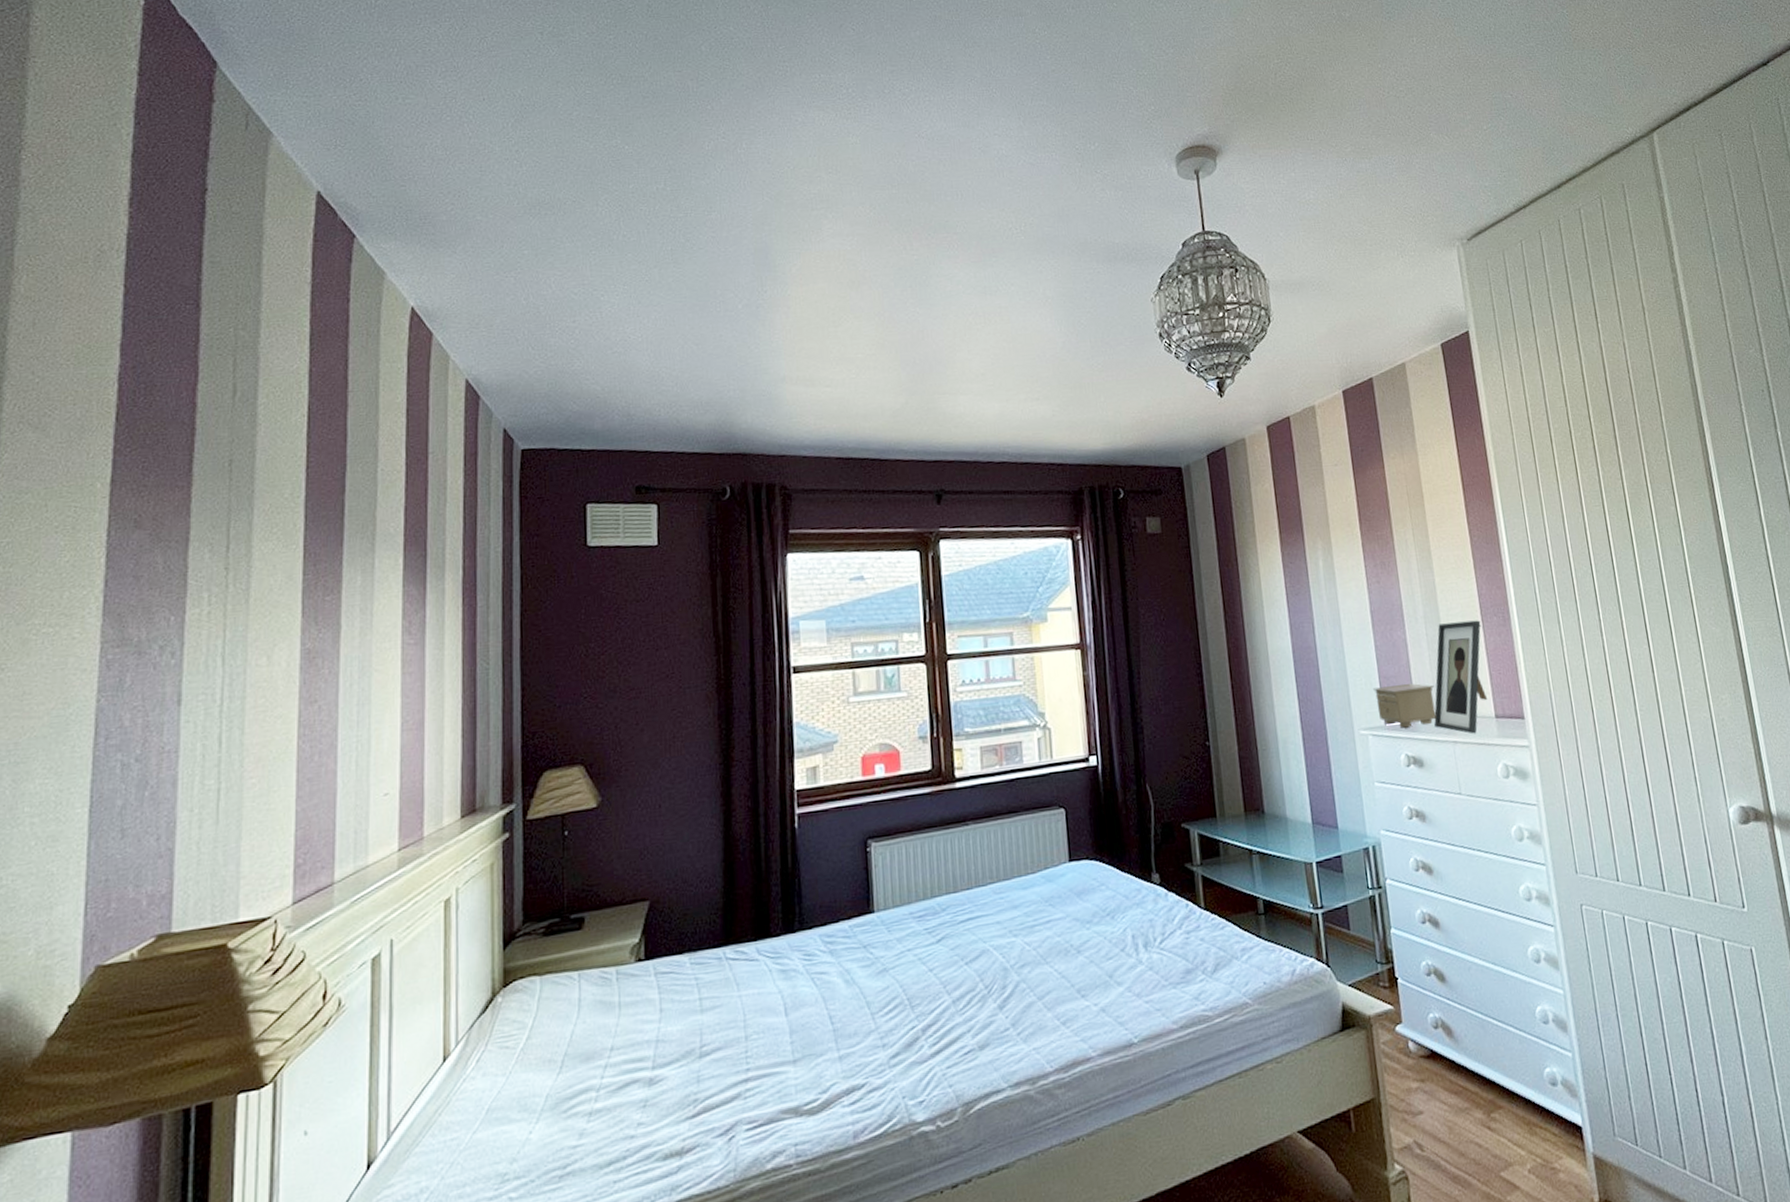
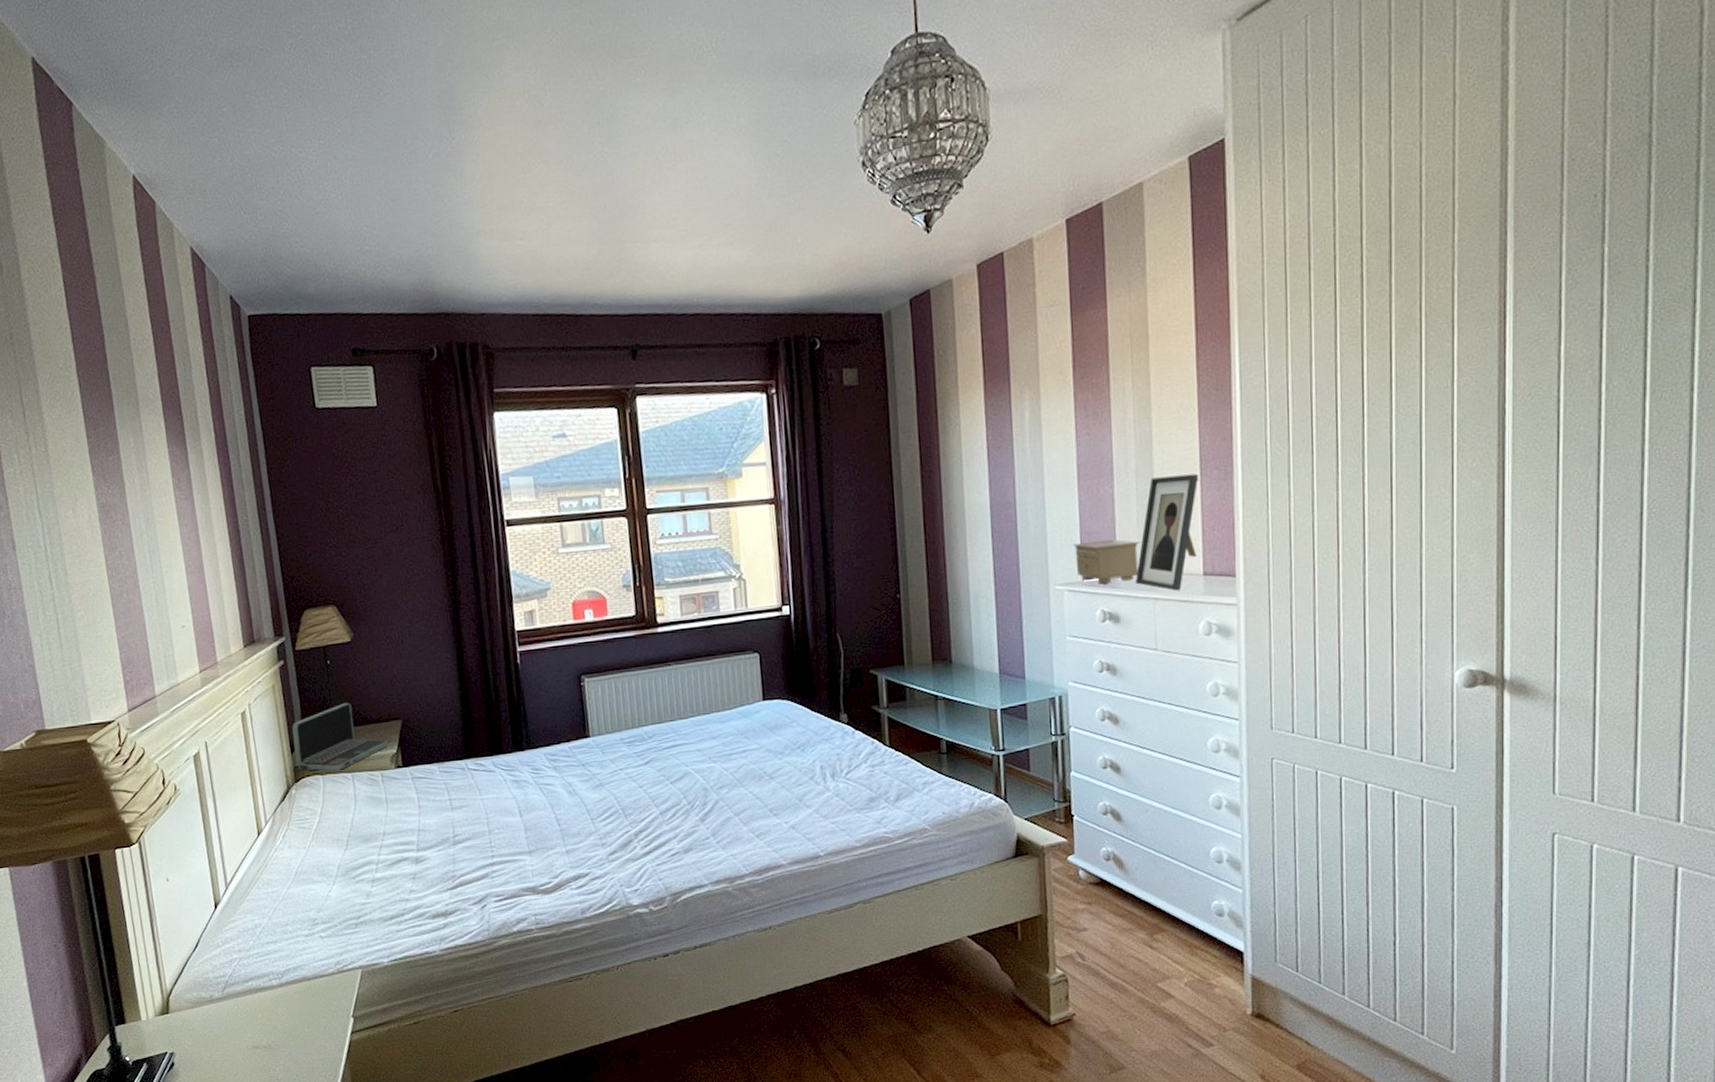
laptop: none [499,881,629,973] -> present [290,702,388,772]

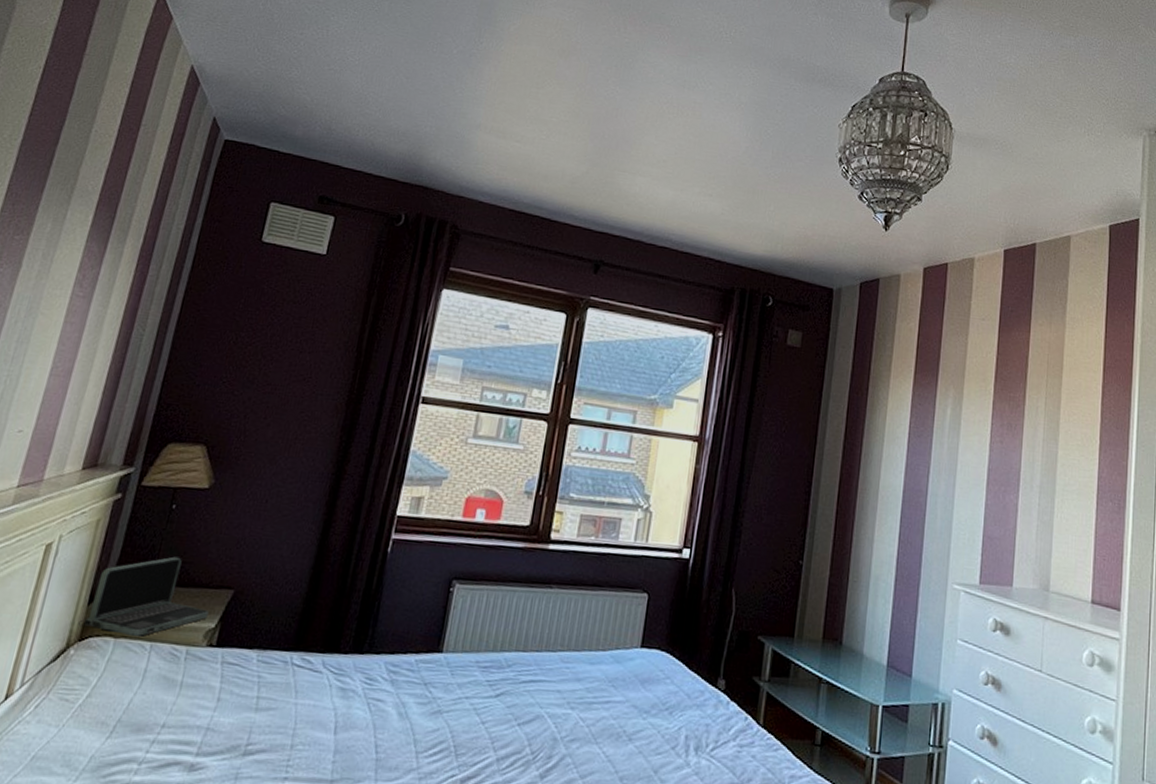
jewelry box: present [1073,539,1140,584] -> none [975,545,1037,595]
picture frame: present [1136,473,1199,592] -> none [1029,497,1095,615]

